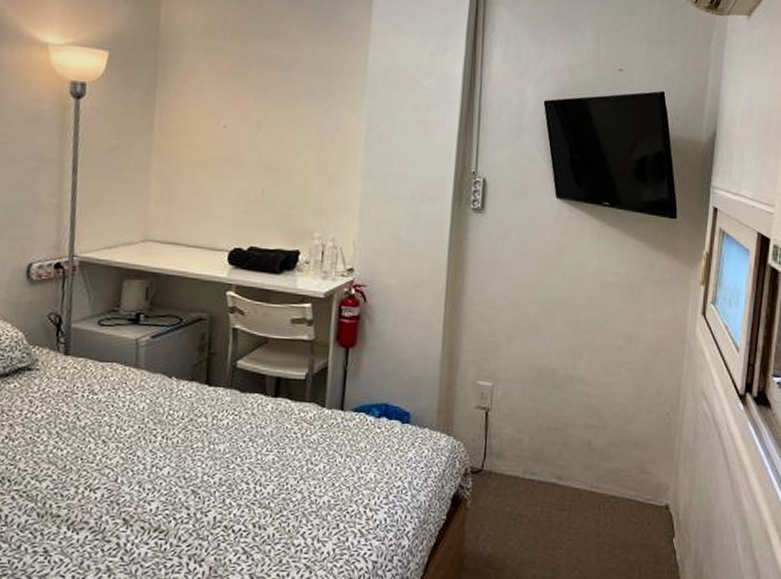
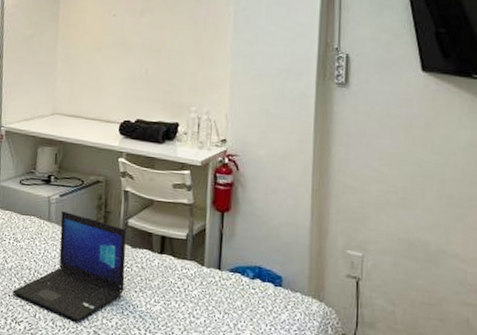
laptop: none [86,354,235,481] -> present [12,210,127,321]

